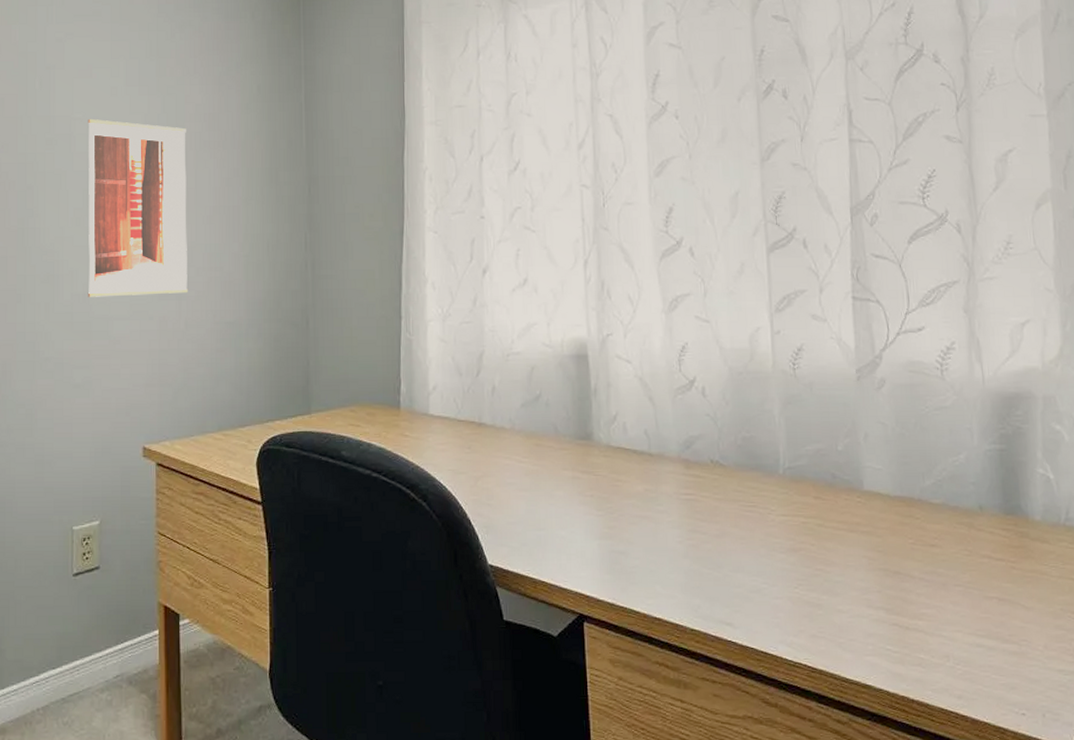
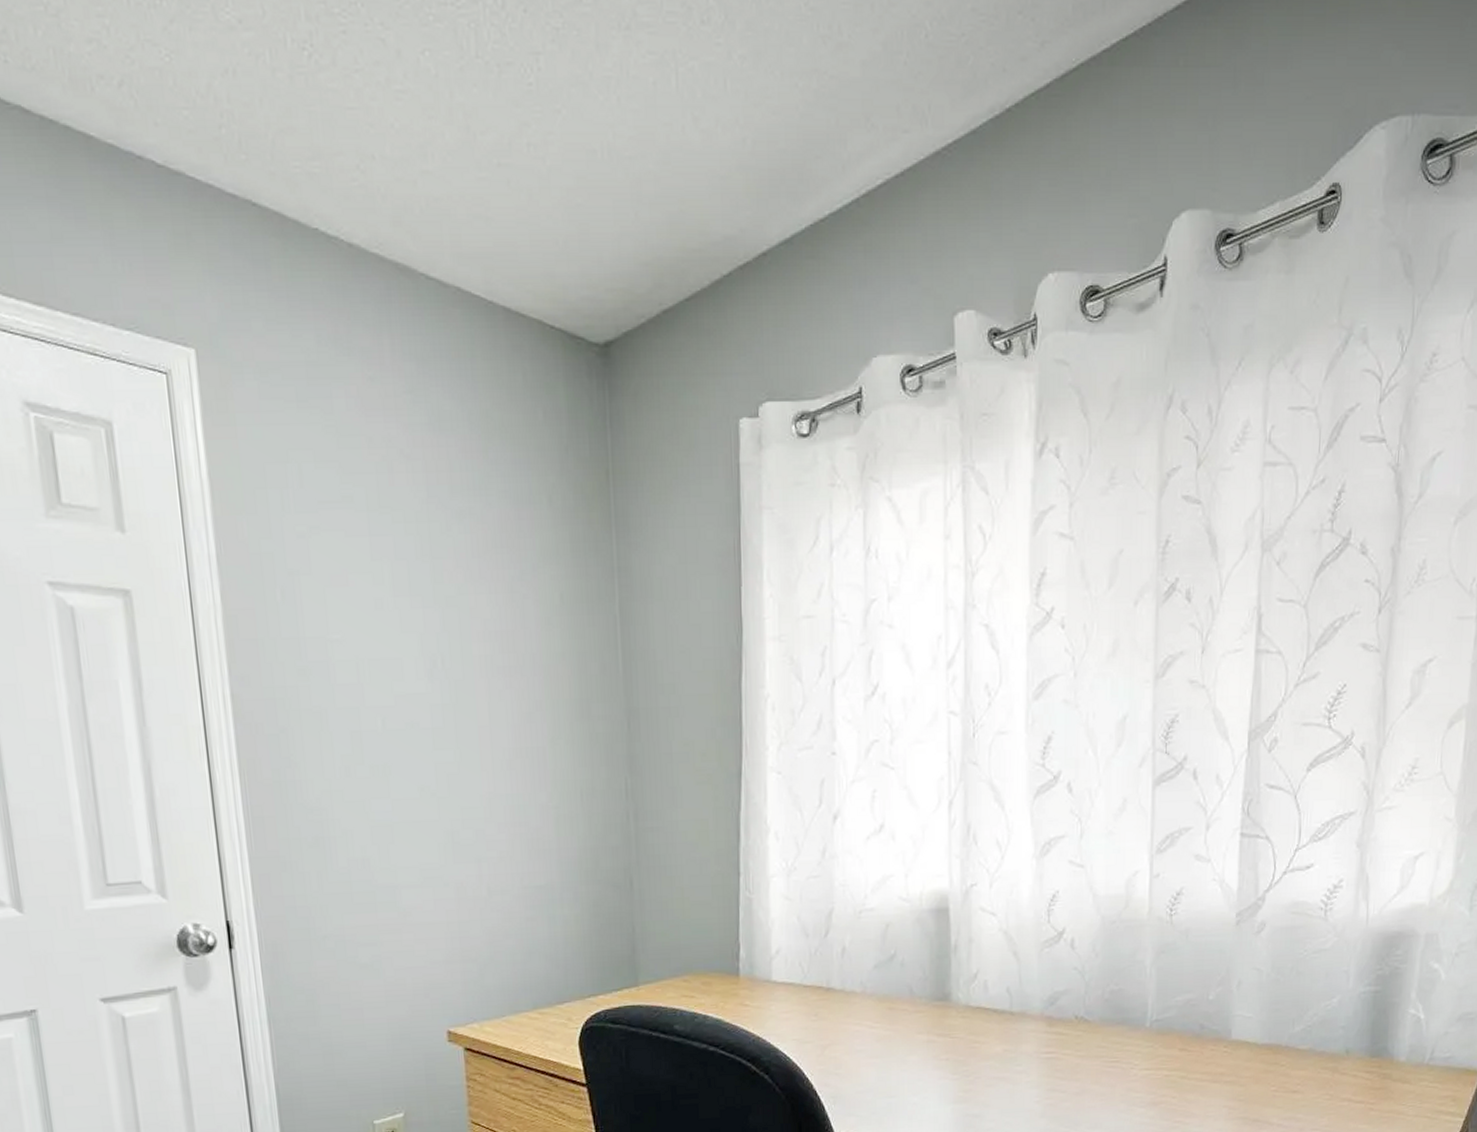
wall art: present [87,118,189,297] -> none [348,640,489,863]

